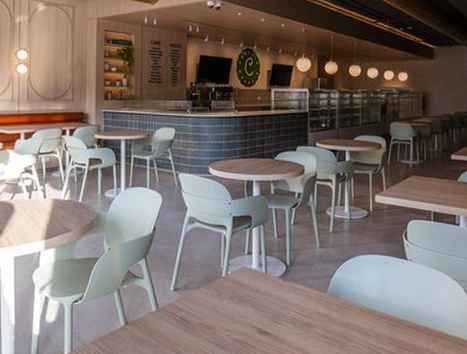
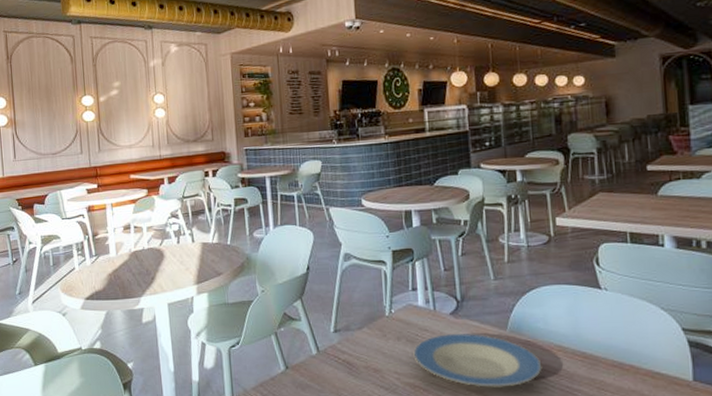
plate: none [244,296,354,345] -> present [413,334,542,387]

